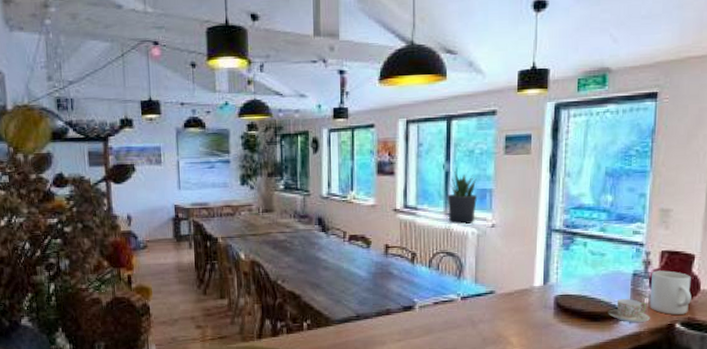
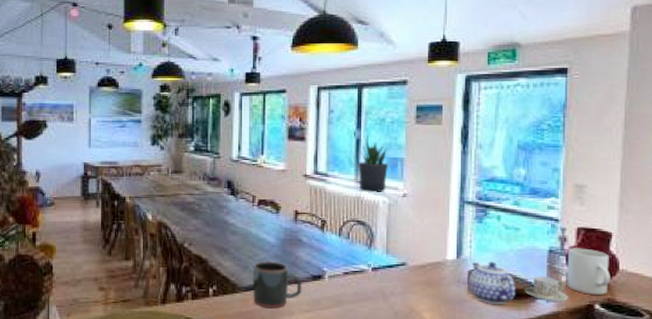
mug: none [345,293,394,339] -> present [252,260,302,309]
teapot: none [555,286,600,328] -> present [469,261,516,305]

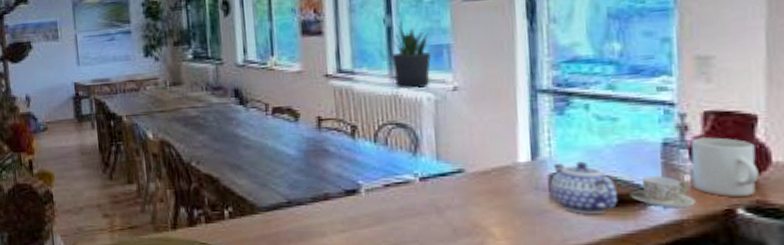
mug: present [252,260,302,309] -> none [272,175,334,230]

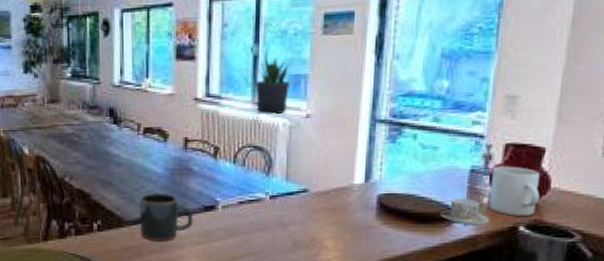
mug: none [272,175,334,230] -> present [139,191,193,242]
teapot: present [550,161,619,215] -> none [377,184,431,230]

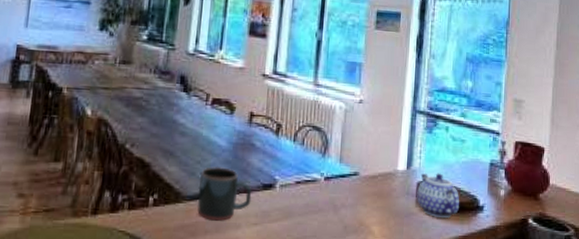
planter: present [255,55,290,114] -> none [317,41,348,97]
teapot: none [377,184,431,230] -> present [417,173,460,219]
teacup: present [439,197,489,225] -> none [467,188,506,215]
cup: present [489,166,540,216] -> none [505,161,542,209]

